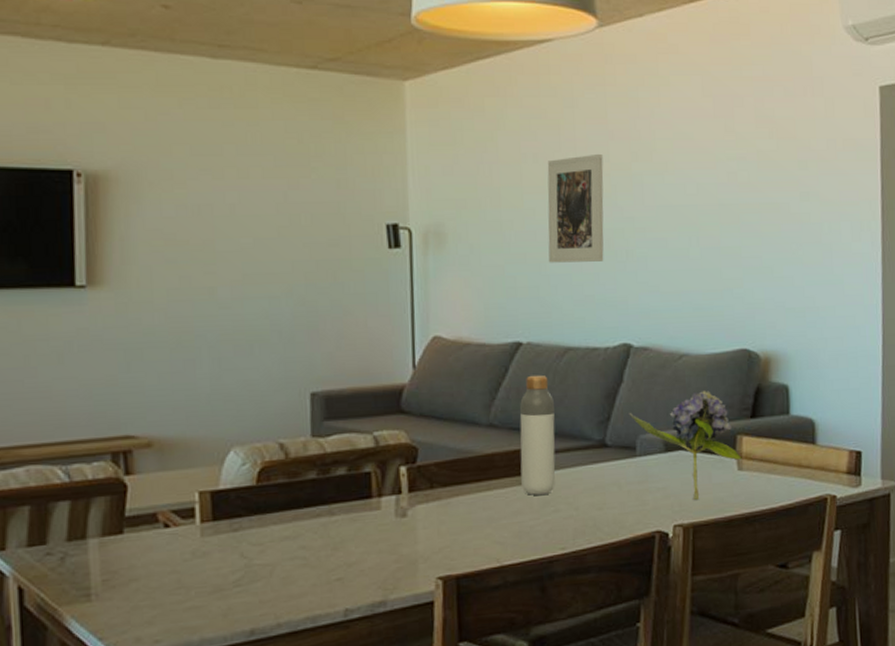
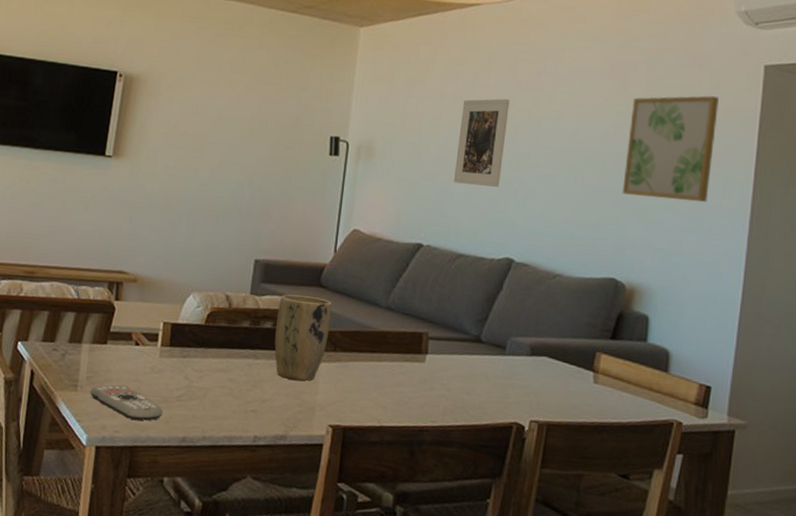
remote control: none [111,581,218,622] -> present [90,384,163,421]
plant pot: none [351,427,421,533] -> present [274,294,332,381]
bottle: present [519,375,556,495] -> none [406,272,442,373]
flower: present [629,391,742,500] -> none [503,308,599,402]
wall art: none [743,127,837,251] -> present [622,96,719,203]

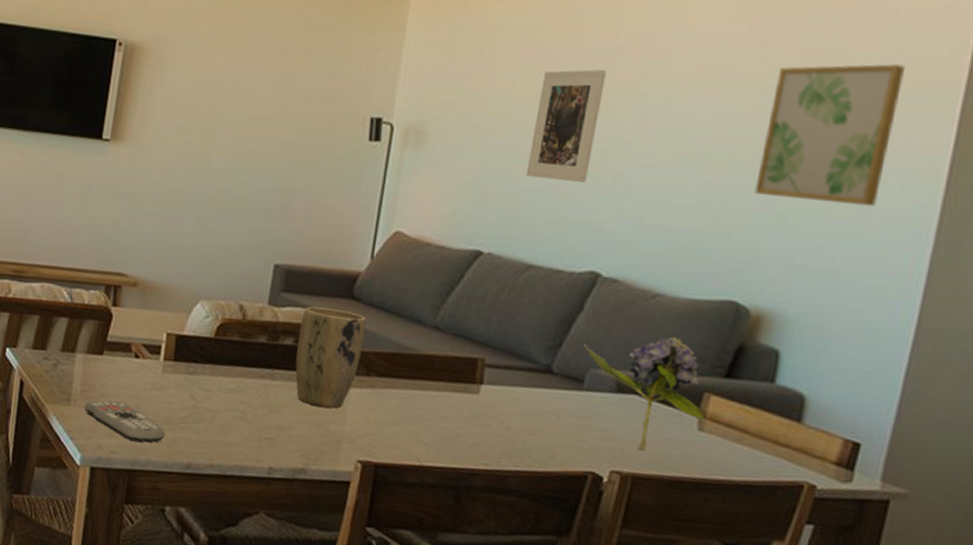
flower: none [503,308,599,402] -> present [583,336,706,450]

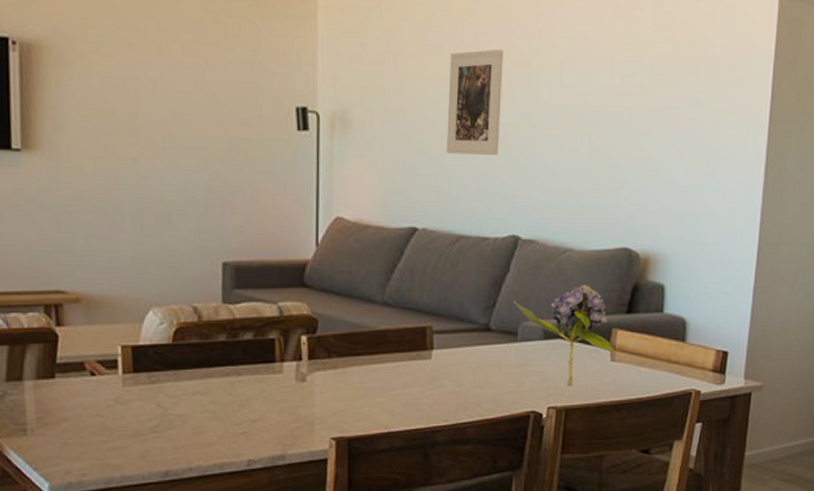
remote control: present [85,400,165,443] -> none [44,422,137,459]
plant pot: present [295,306,367,408] -> none [257,299,321,394]
wall art: present [754,64,905,207] -> none [633,34,732,157]

